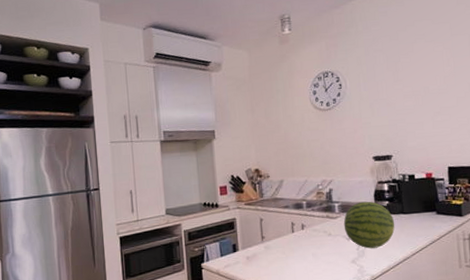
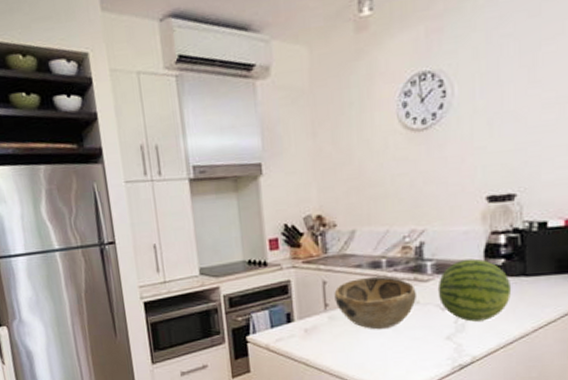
decorative bowl: none [269,214,329,257] -> present [334,276,416,330]

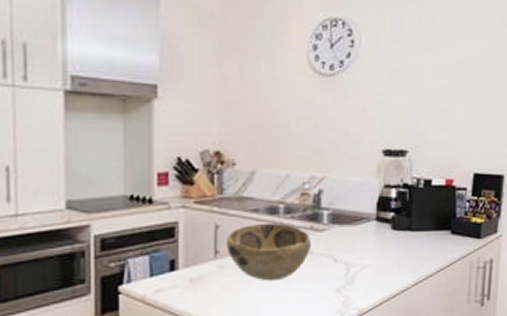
fruit: present [437,258,512,322] -> none [331,210,399,274]

